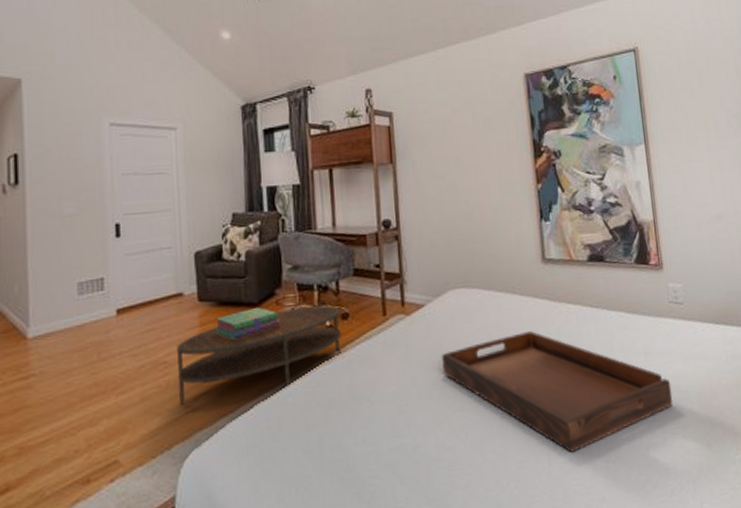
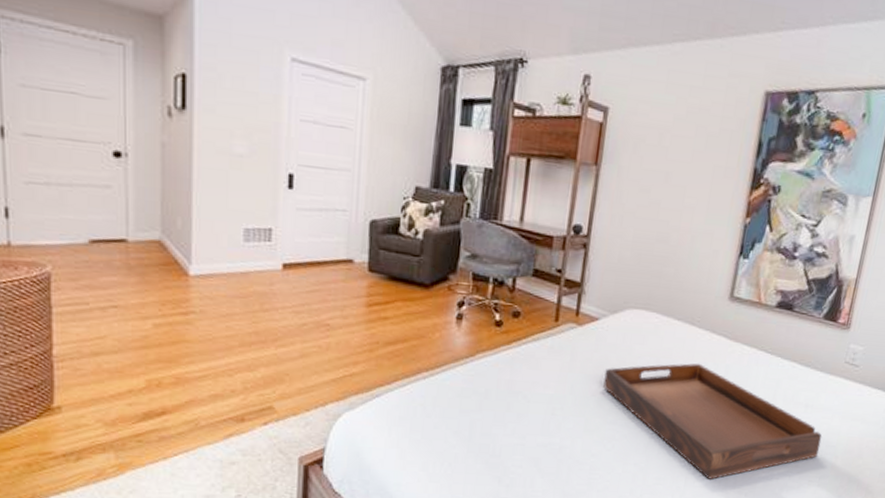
coffee table: present [176,305,342,406] -> none [339,296,512,372]
stack of books: present [215,307,281,341] -> none [382,288,450,317]

